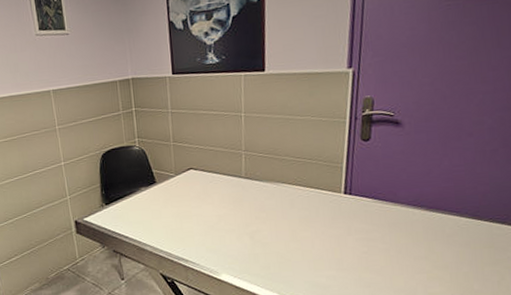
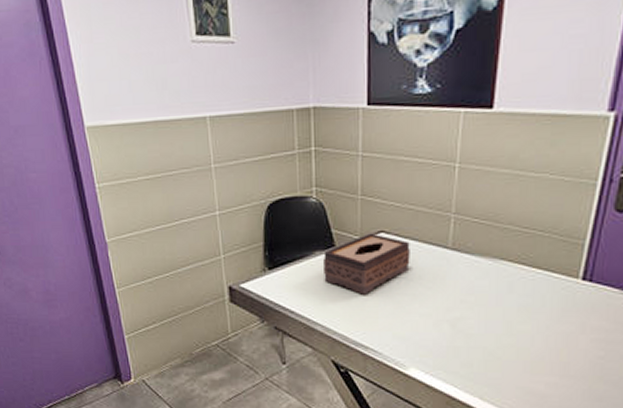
tissue box: none [147,170,215,219] -> present [323,233,410,295]

